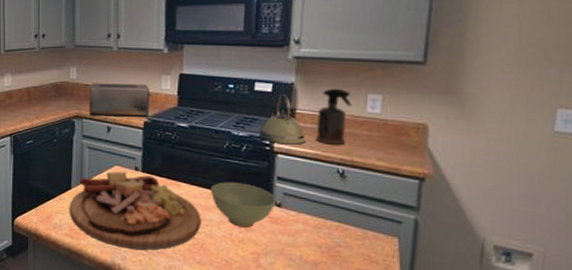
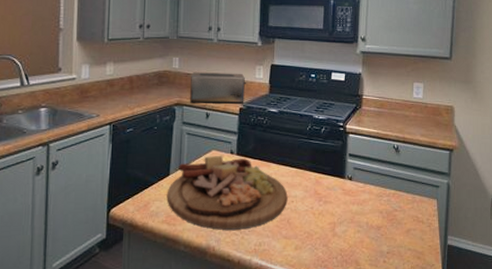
bowl: present [210,182,276,228] -> none [295,160,348,201]
kettle: present [258,94,305,145] -> none [334,83,370,125]
spray bottle: present [316,88,352,146] -> none [378,78,403,126]

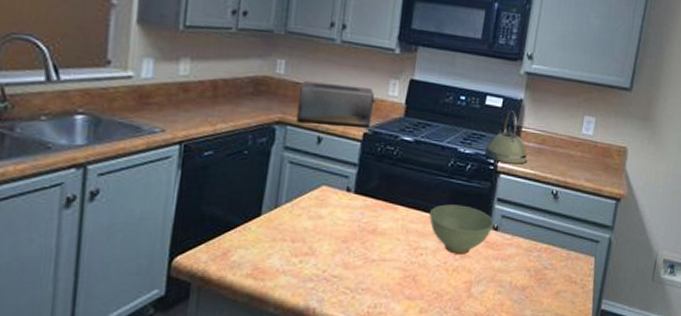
food platter: present [166,155,288,231] -> none [254,192,416,289]
bowl: none [295,160,348,201] -> present [429,204,494,254]
kettle: none [334,83,370,125] -> present [484,110,528,165]

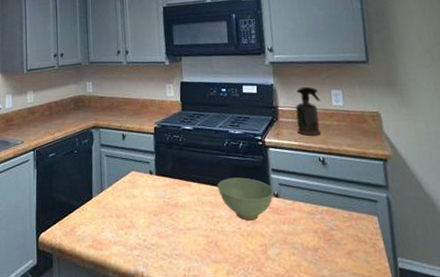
toaster: present [296,81,377,128] -> none [104,93,159,125]
kettle: present [484,110,528,165] -> none [251,94,290,139]
spray bottle: none [536,107,570,167] -> present [295,86,321,137]

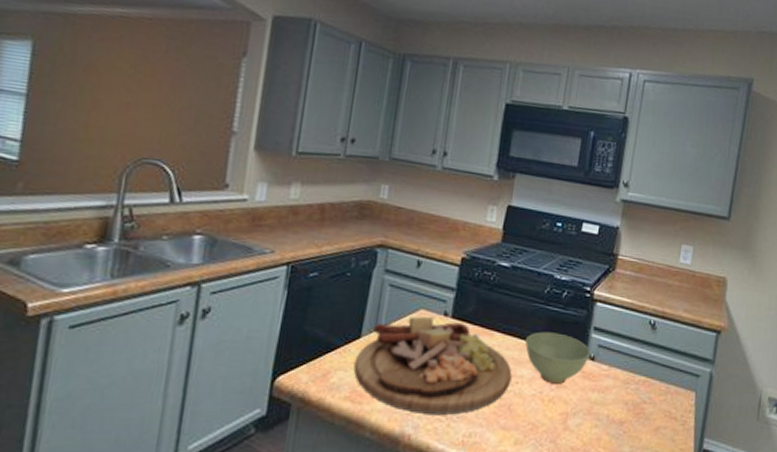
food platter: none [91,176,213,255] -> present [353,316,512,416]
spray bottle: present [295,86,321,137] -> none [633,235,668,296]

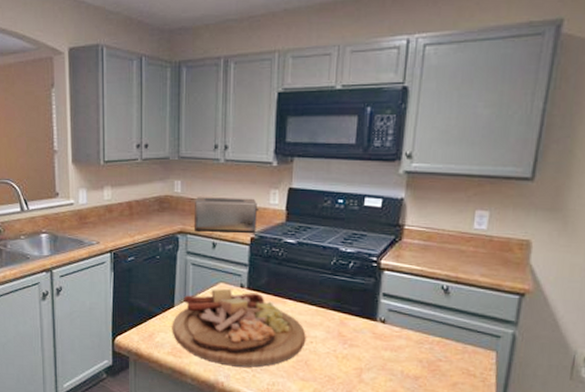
toaster: none [397,206,475,252] -> present [193,197,260,233]
bowl: present [524,331,591,384] -> none [315,298,381,344]

